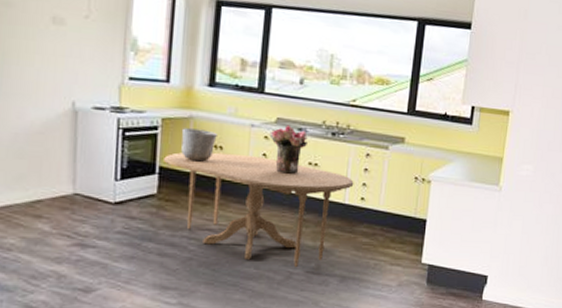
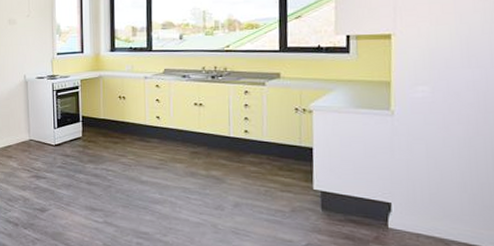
dining table: present [164,152,354,268] -> none [85,101,237,194]
ceramic pot: present [181,128,217,162] -> none [94,85,120,110]
bouquet: present [269,124,309,174] -> none [160,74,192,114]

